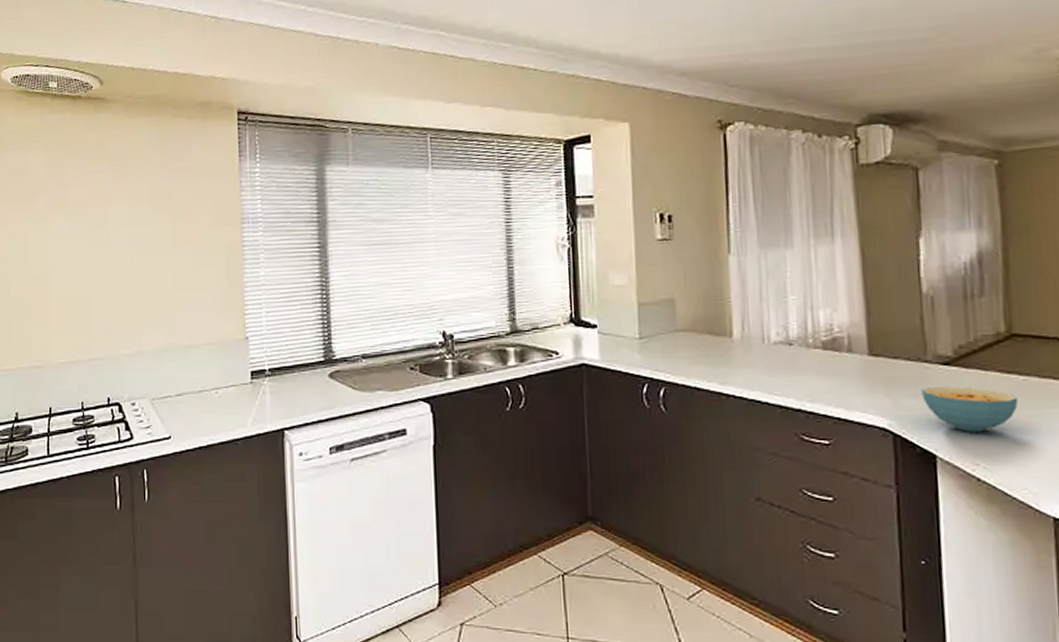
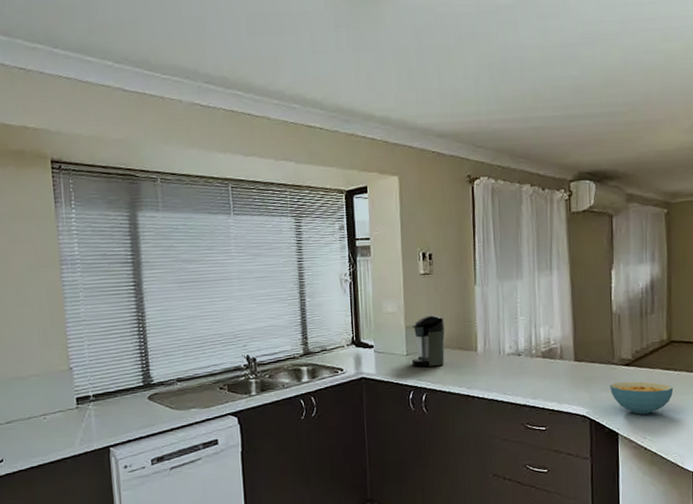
coffee maker: none [645,290,690,354] -> present [411,315,445,367]

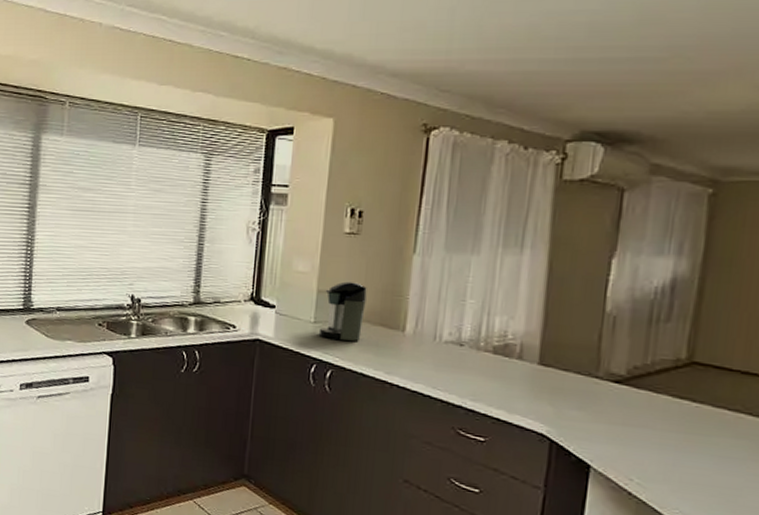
cereal bowl: present [610,381,674,415] -> none [586,401,687,450]

